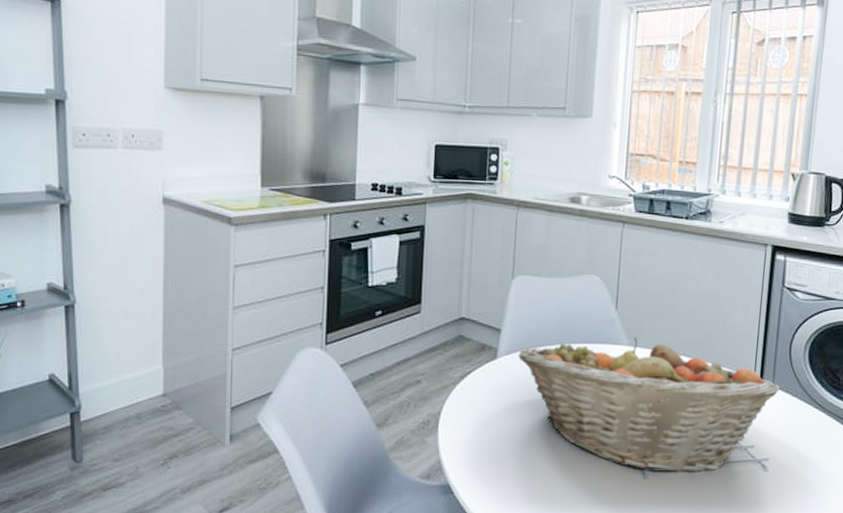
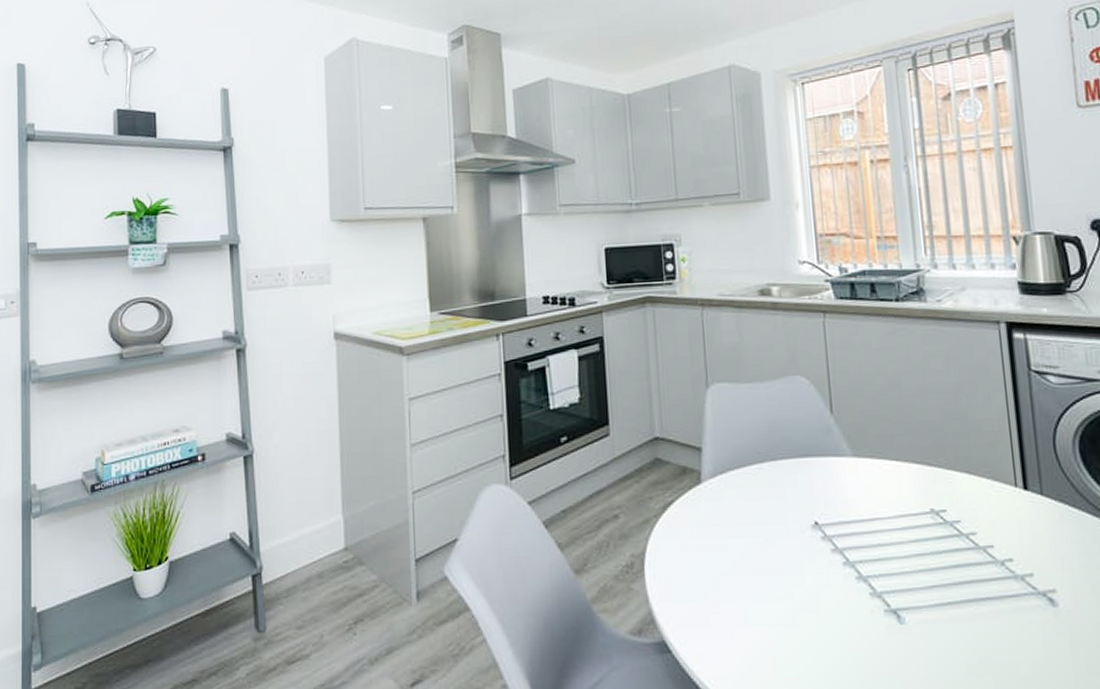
fruit basket: present [519,337,780,473] -> none [726,446,1051,615]

